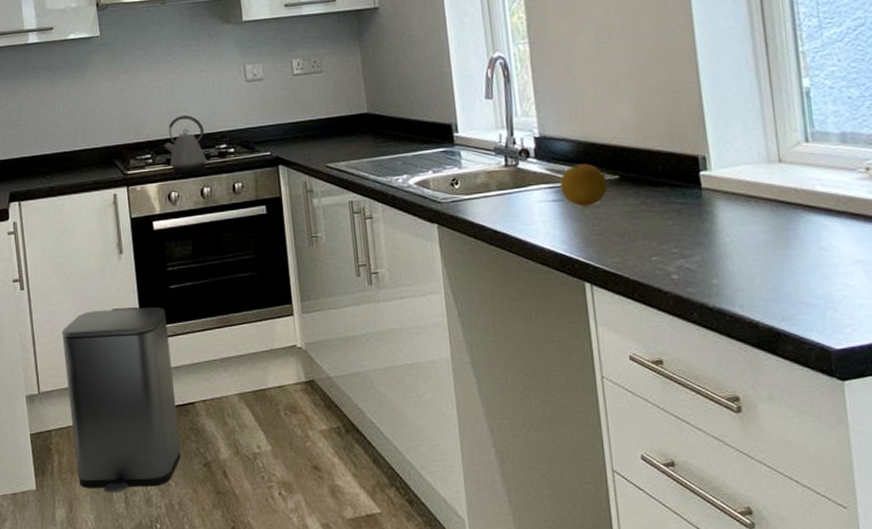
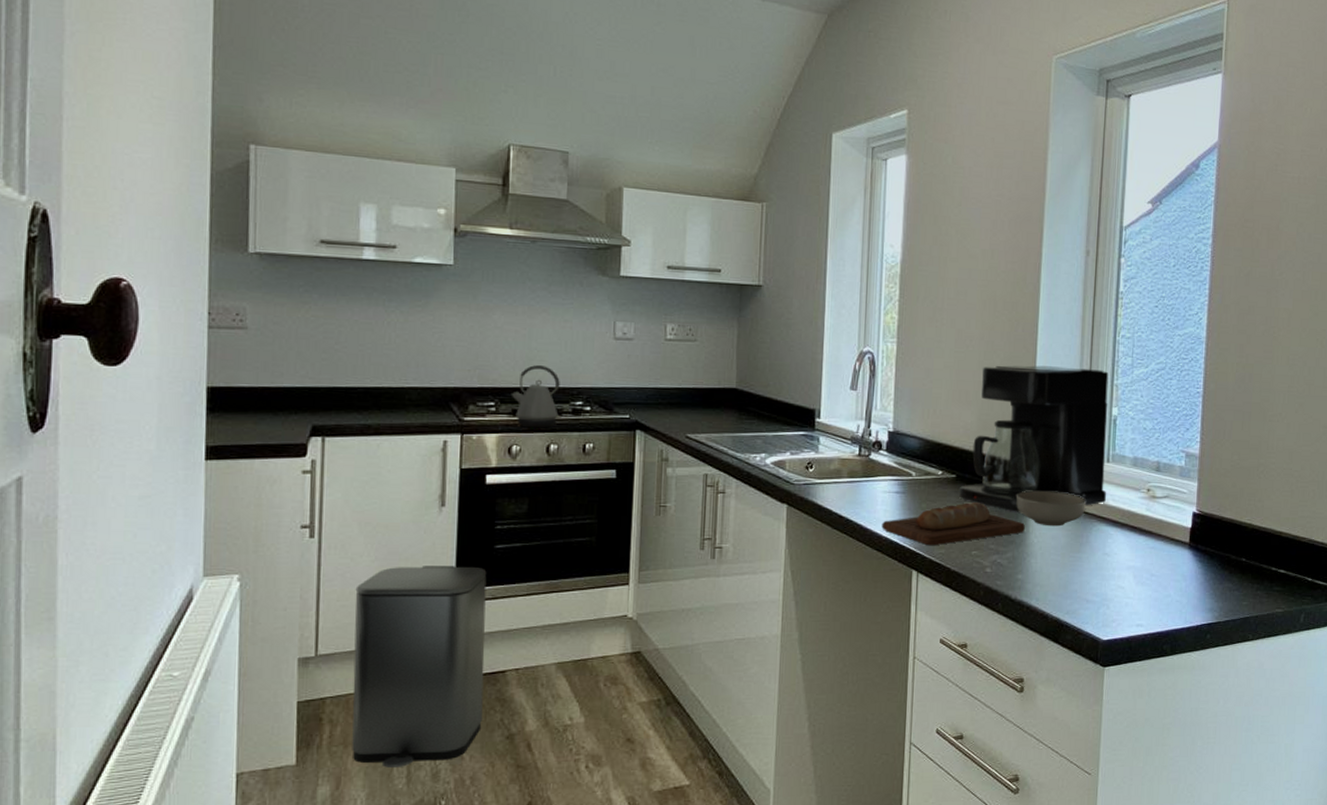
bread loaf: none [542,203,713,255] -> present [881,503,1025,546]
fruit: present [559,163,608,207] -> none [904,461,945,500]
coffee maker: none [624,37,812,210] -> present [958,365,1109,512]
bowl: none [695,182,787,222] -> present [1015,490,1087,527]

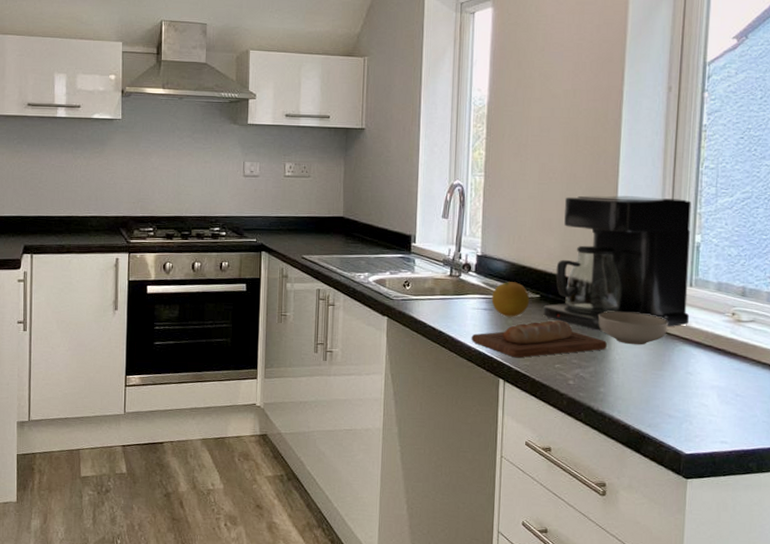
pedal bin: present [352,566,487,768] -> none [54,356,149,511]
kettle: present [510,365,561,429] -> none [165,198,203,249]
fruit: none [904,461,945,500] -> present [491,282,530,317]

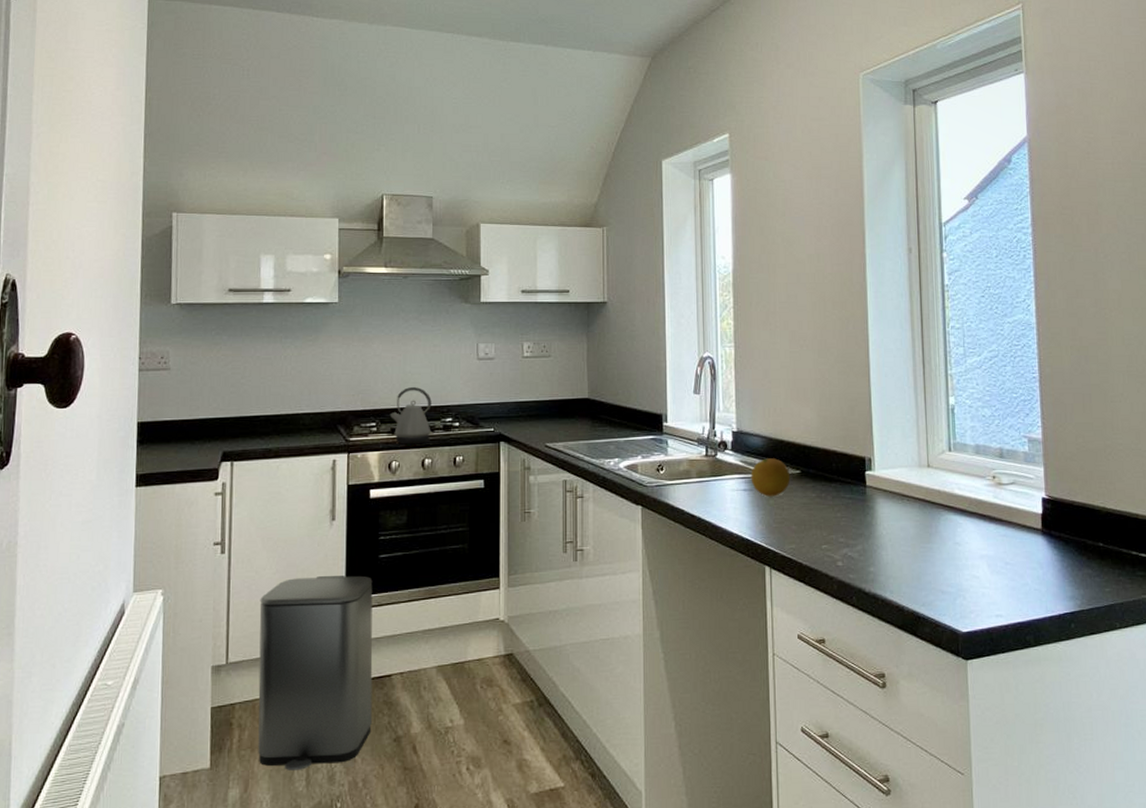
pedal bin: none [54,356,149,511] -> present [258,575,373,770]
kettle: none [165,198,203,249] -> present [389,387,434,445]
bread loaf: present [471,320,607,358] -> none [732,497,873,542]
coffee maker: present [542,195,692,331] -> none [804,360,951,505]
bowl: present [597,311,669,345] -> none [860,482,932,518]

